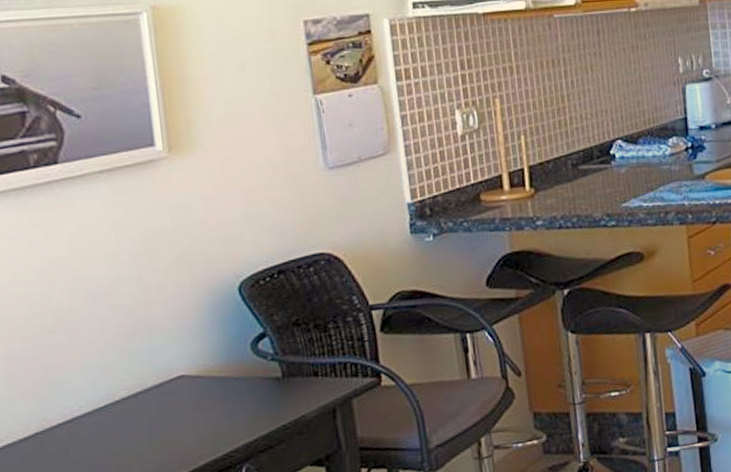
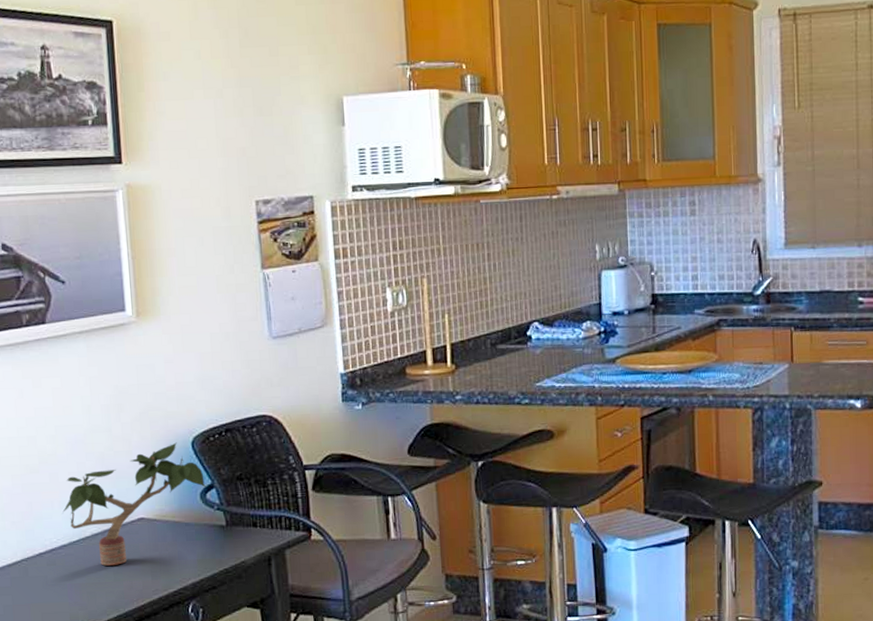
potted plant: none [85,288,257,433] -> present [62,442,206,566]

